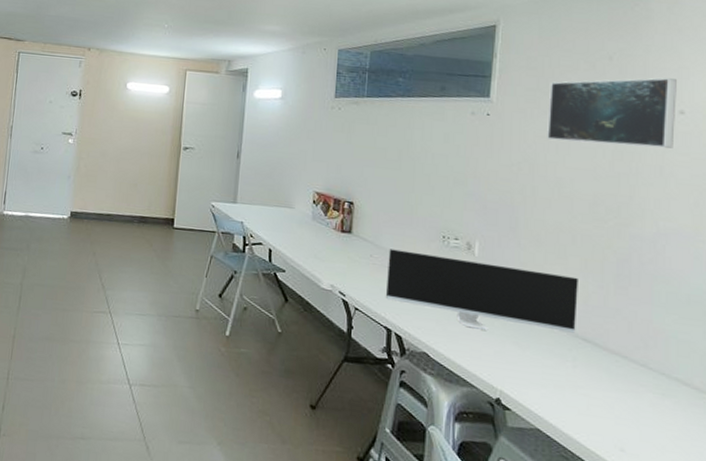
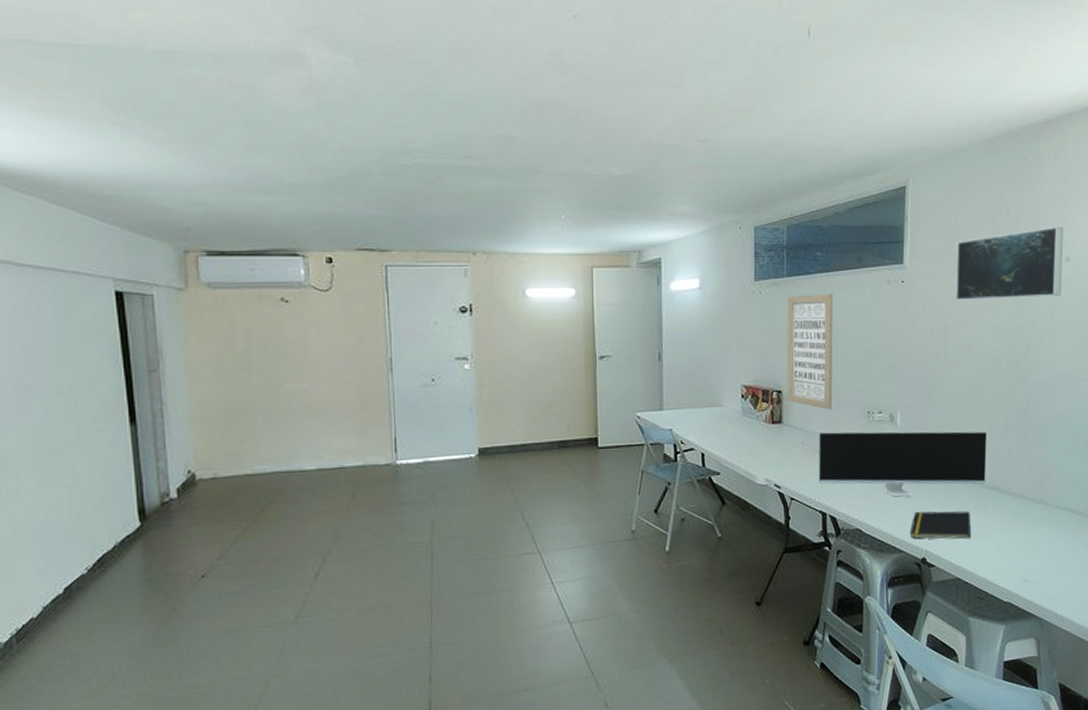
wall art: none [358,115,414,228] -> present [786,293,834,410]
notepad: none [483,347,556,389] -> present [909,511,972,539]

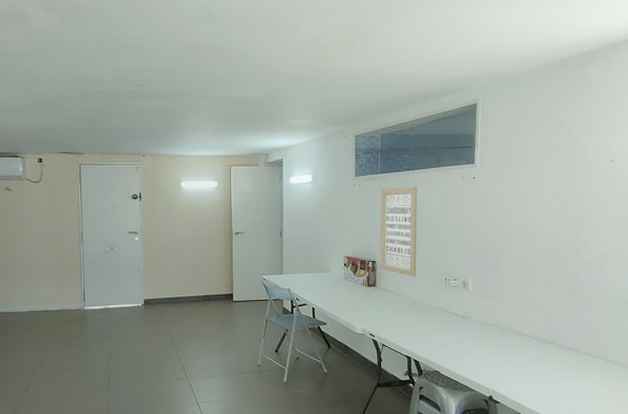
monitor: present [818,431,987,497] -> none [404,294,544,347]
notepad: present [909,511,972,539] -> none [479,358,531,383]
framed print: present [955,226,1063,301] -> none [518,134,609,193]

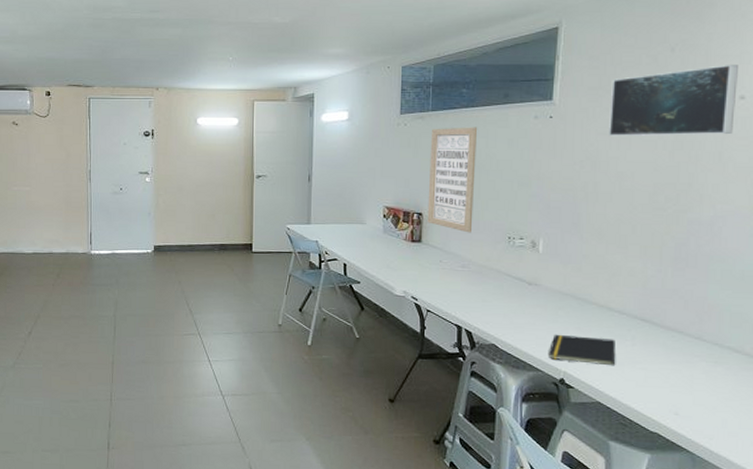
notepad: none [479,358,531,383] -> present [547,334,616,366]
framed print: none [518,134,609,193] -> present [609,63,738,137]

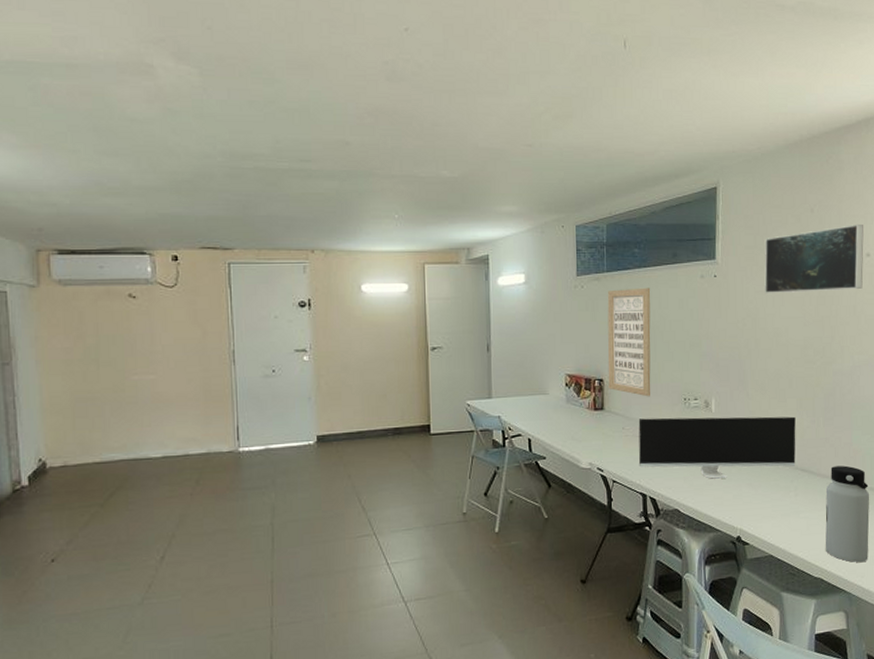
monitor: none [455,253,638,319] -> present [638,416,796,479]
notepad: present [547,334,616,366] -> none [725,491,783,519]
water bottle: none [665,319,727,424] -> present [825,465,870,563]

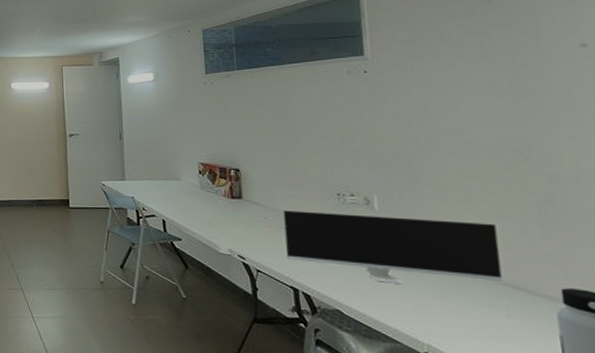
wall art: present [607,287,651,397] -> none [239,83,296,189]
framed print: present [764,223,864,294] -> none [426,12,581,90]

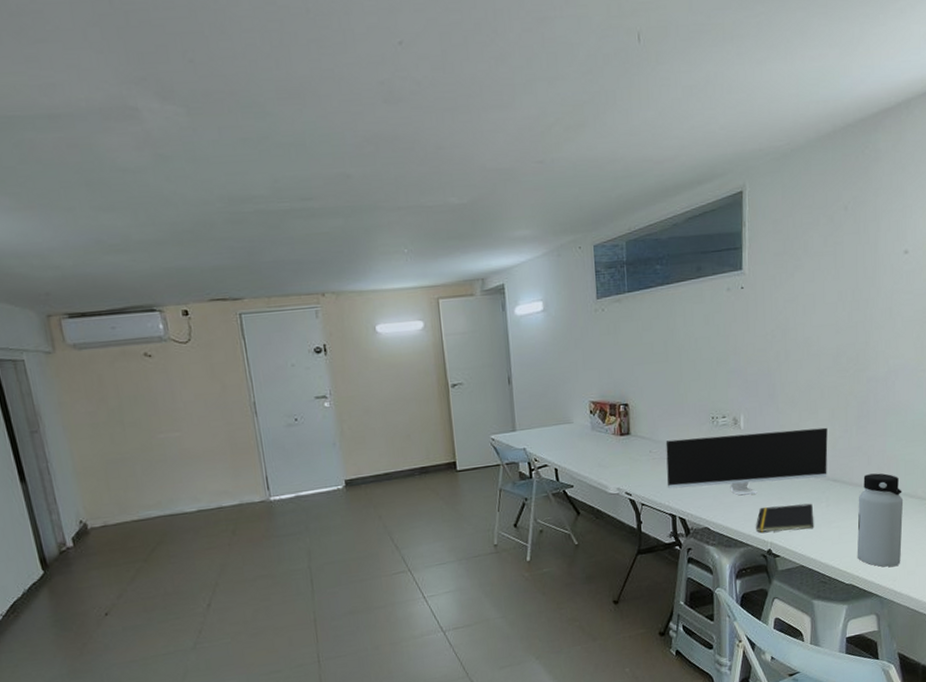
notepad: none [404,300,491,341] -> present [755,503,814,533]

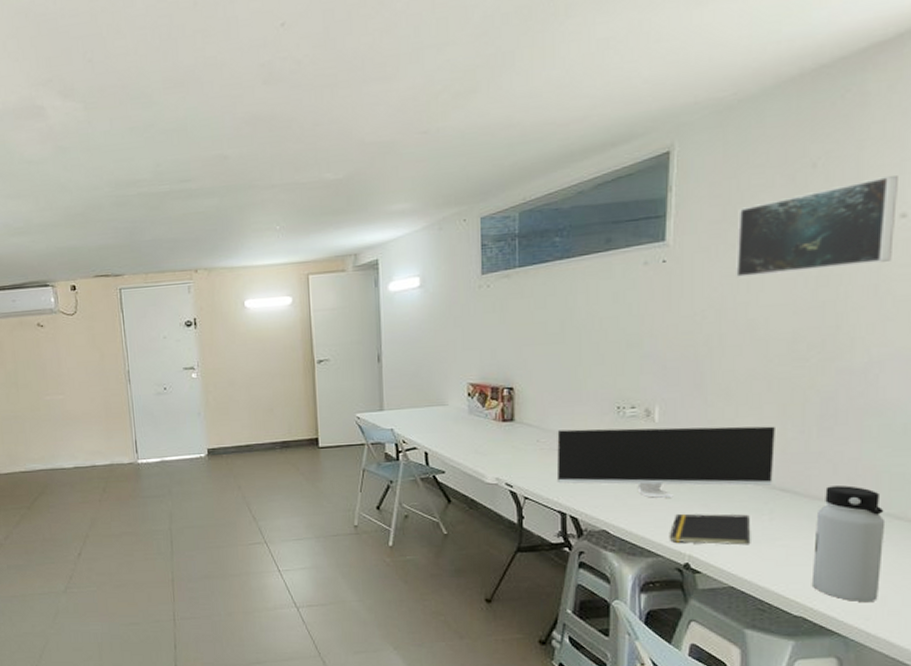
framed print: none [794,218,902,303] -> present [736,174,898,278]

